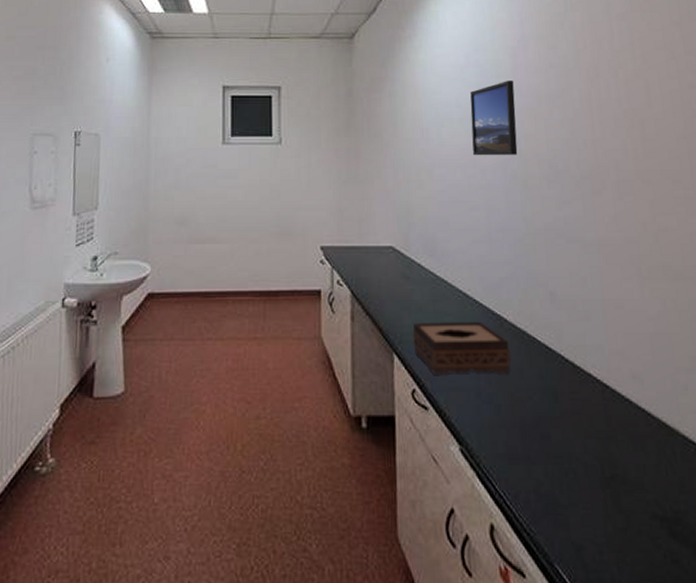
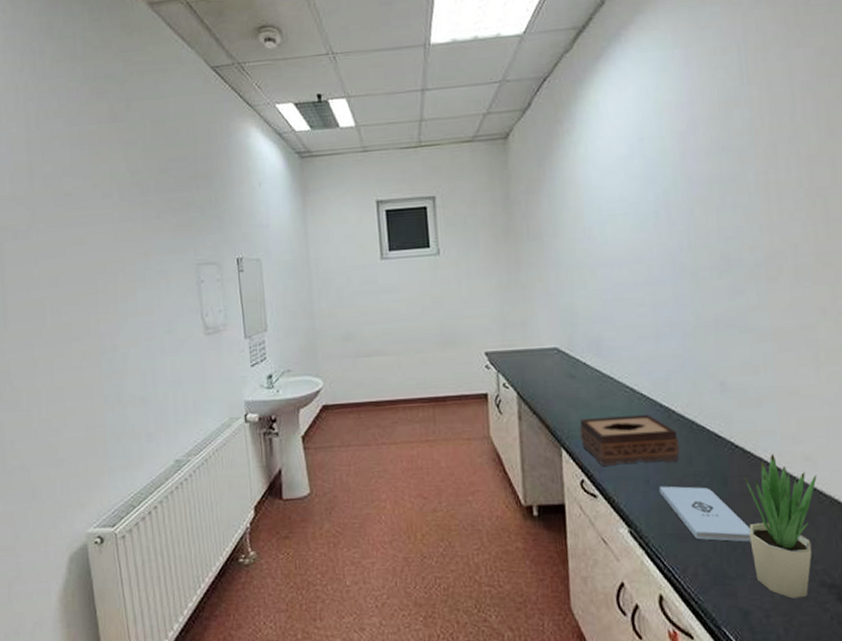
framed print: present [470,81,518,156] -> none [634,168,687,252]
notepad: none [490,400,583,466] -> present [658,486,751,542]
potted plant: none [575,369,645,532] -> present [744,453,817,599]

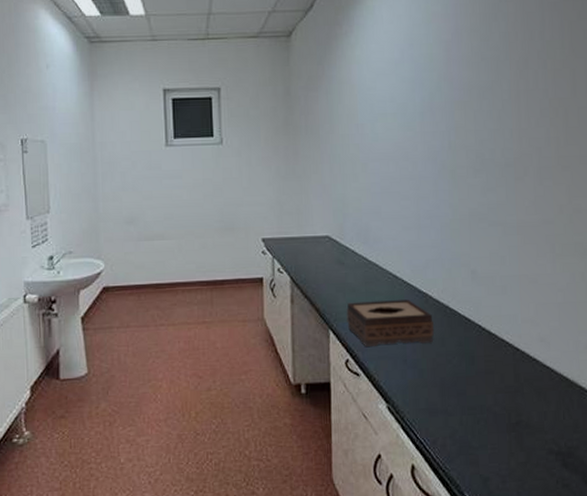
notepad: present [658,486,751,542] -> none [415,365,493,416]
potted plant: present [744,453,817,599] -> none [489,335,550,465]

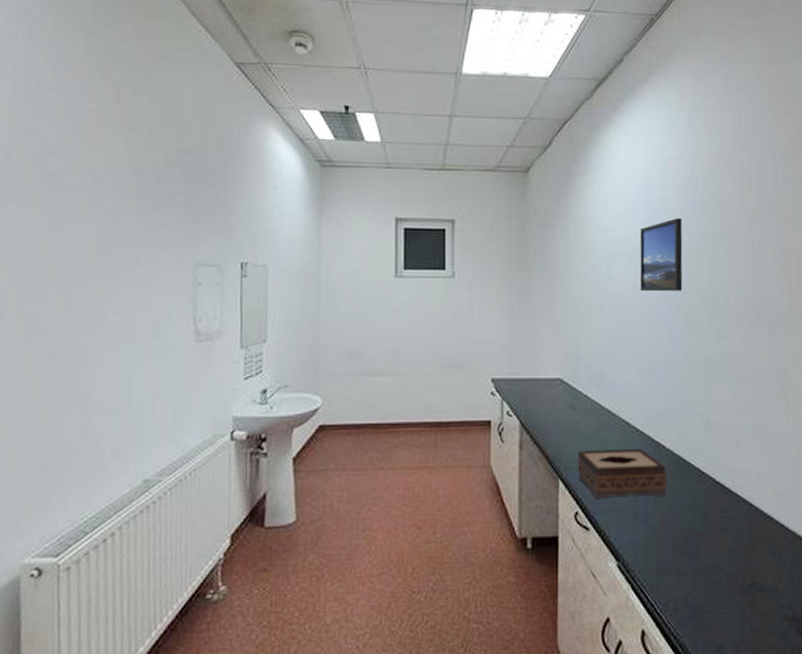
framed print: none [403,74,448,149] -> present [640,218,683,292]

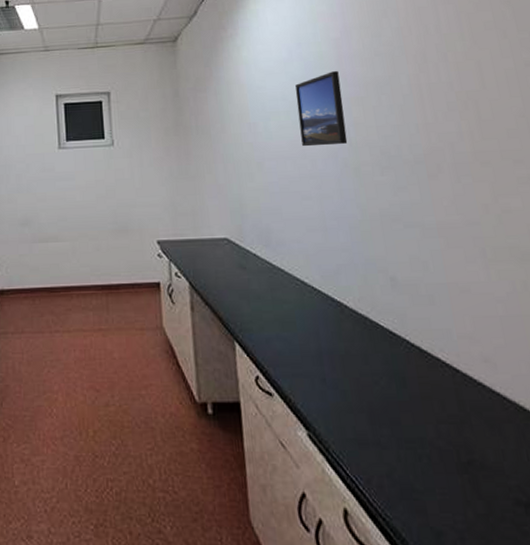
tissue box: present [577,449,667,498] -> none [252,309,355,362]

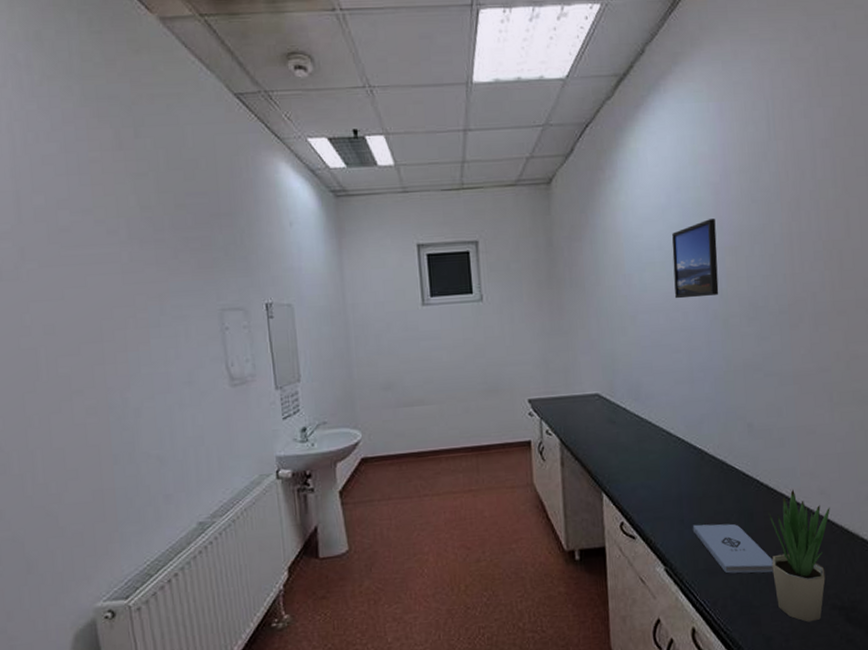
notepad: none [335,385,437,451] -> present [692,523,774,574]
potted plant: none [423,353,504,518] -> present [768,489,830,622]

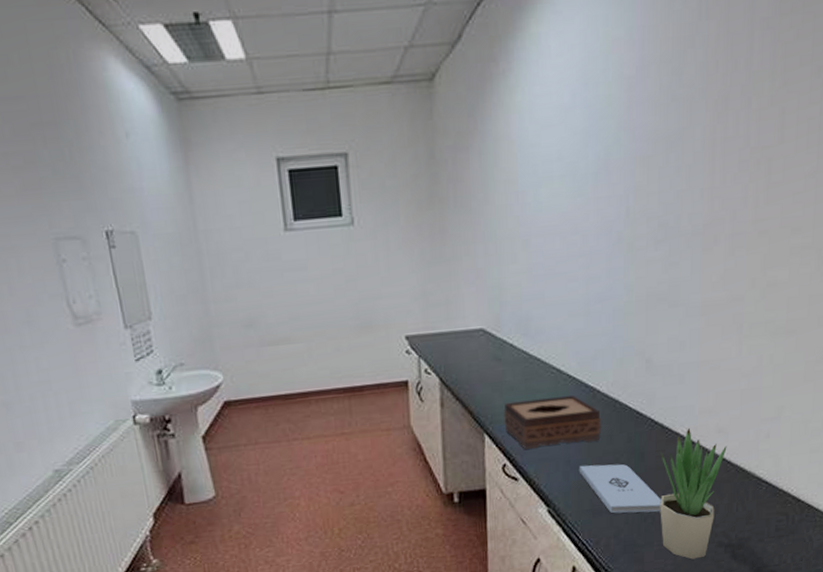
tissue box: none [619,457,711,508] -> present [503,395,601,449]
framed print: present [672,219,719,299] -> none [573,122,627,220]

